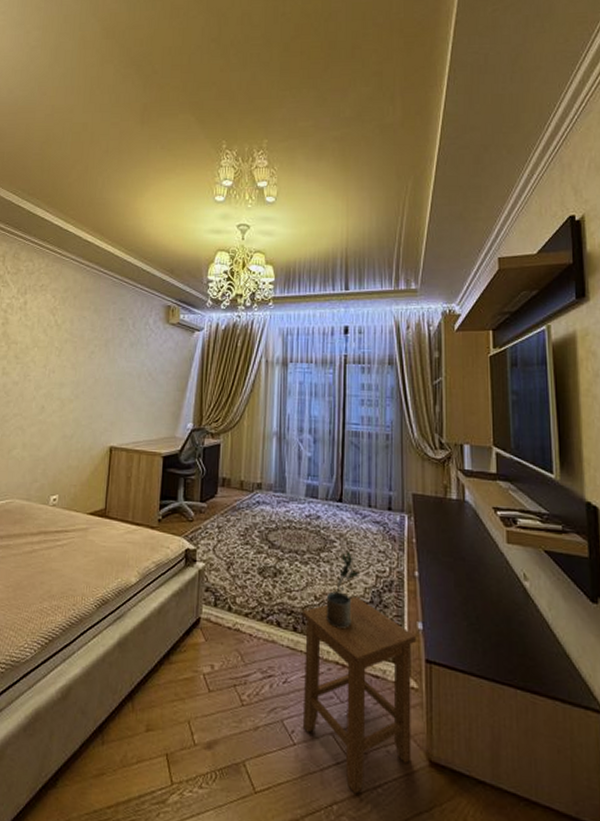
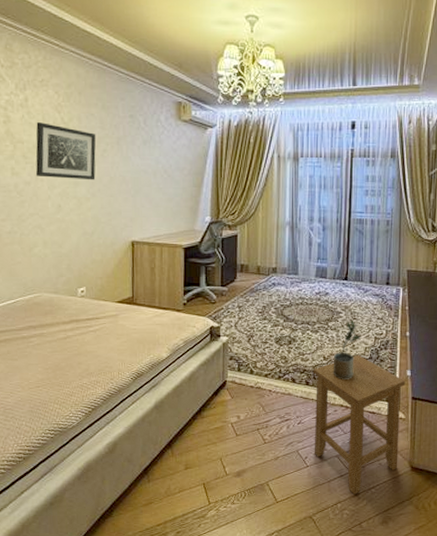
wall art: none [25,324,86,382] -> present [35,122,96,180]

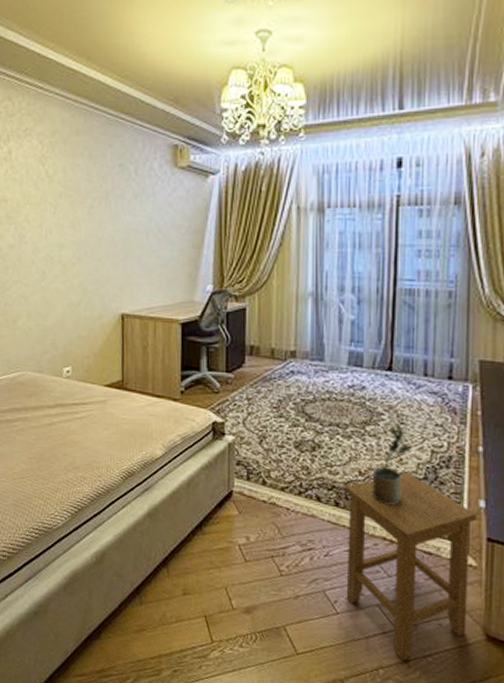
wall art: present [35,122,96,180] -> none [19,177,83,242]

